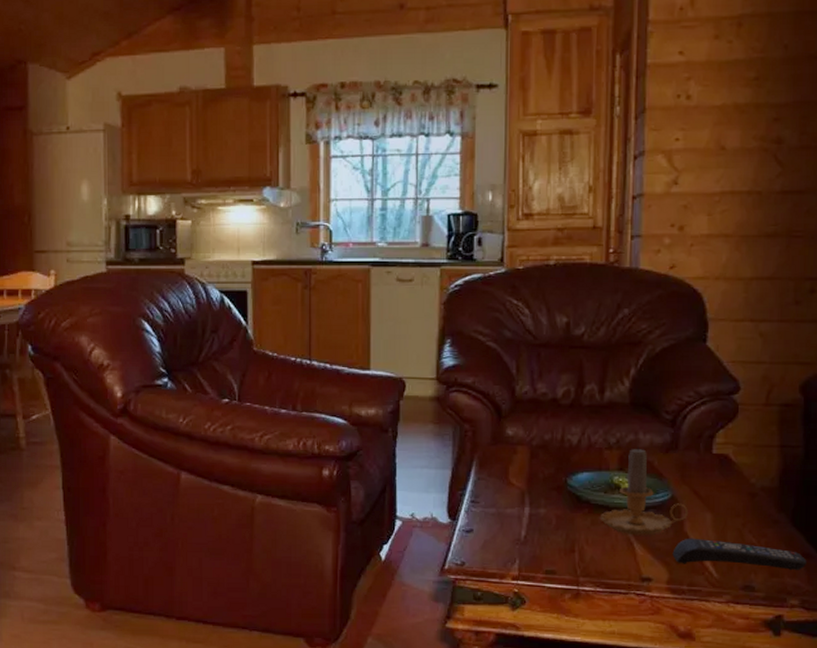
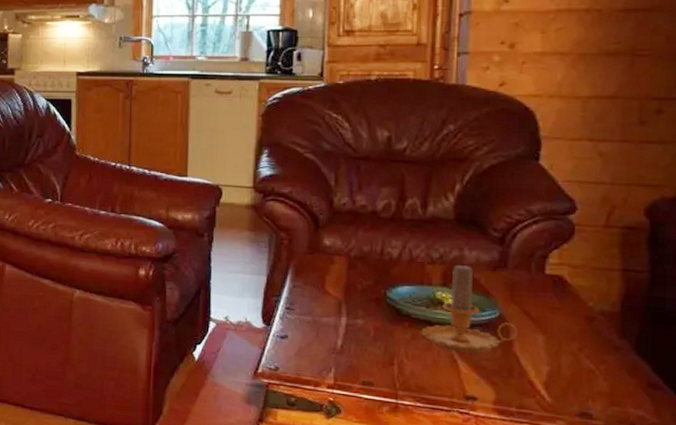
remote control: present [672,538,807,570] -> none [500,359,653,401]

